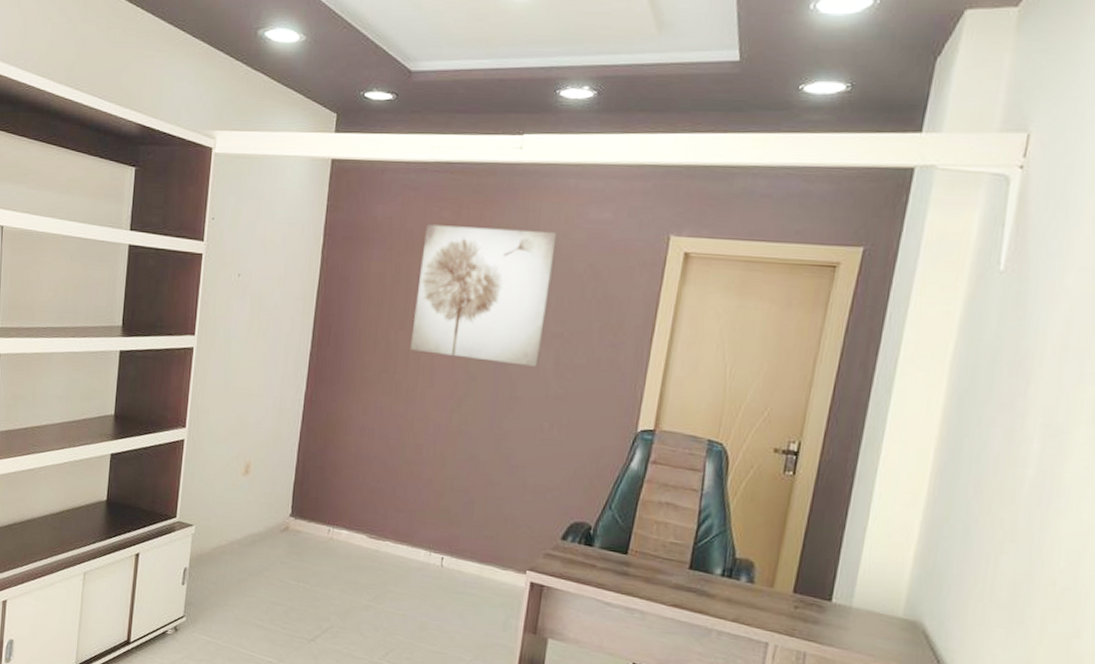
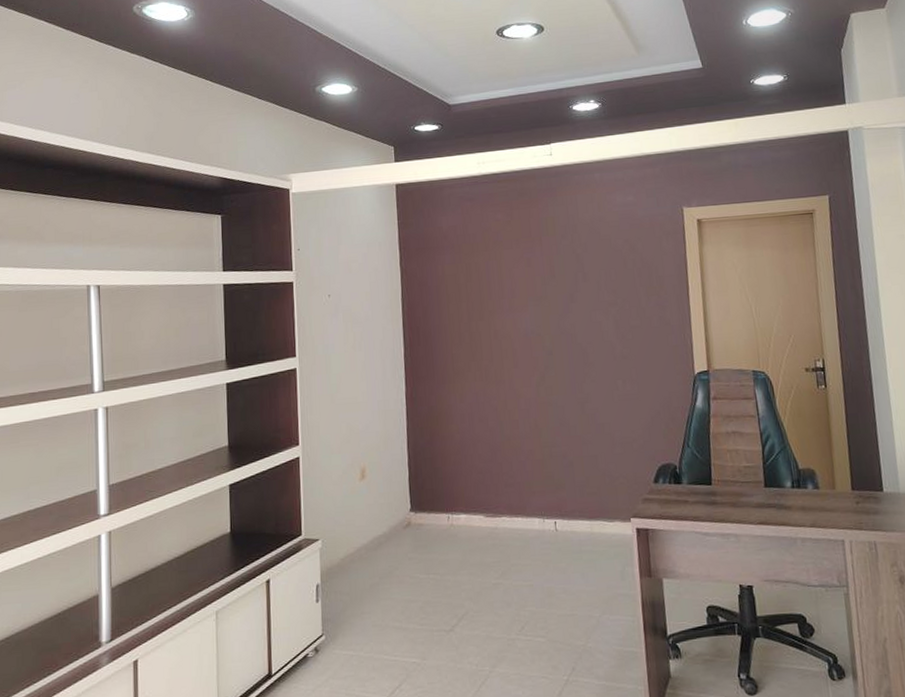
wall art: present [410,224,557,367] -> none [485,218,602,338]

